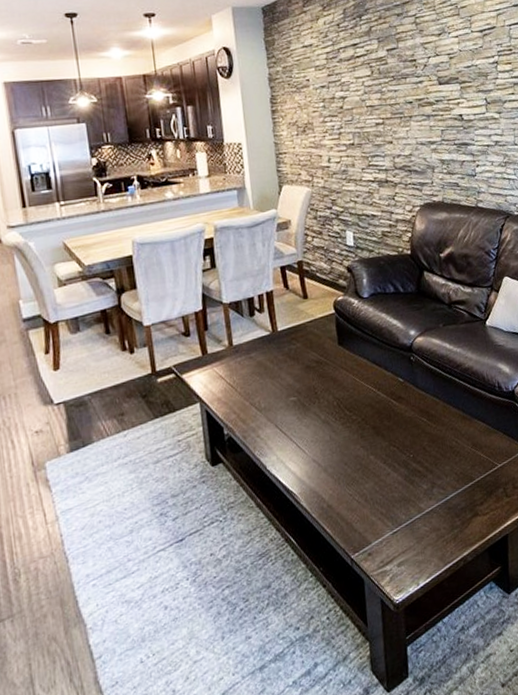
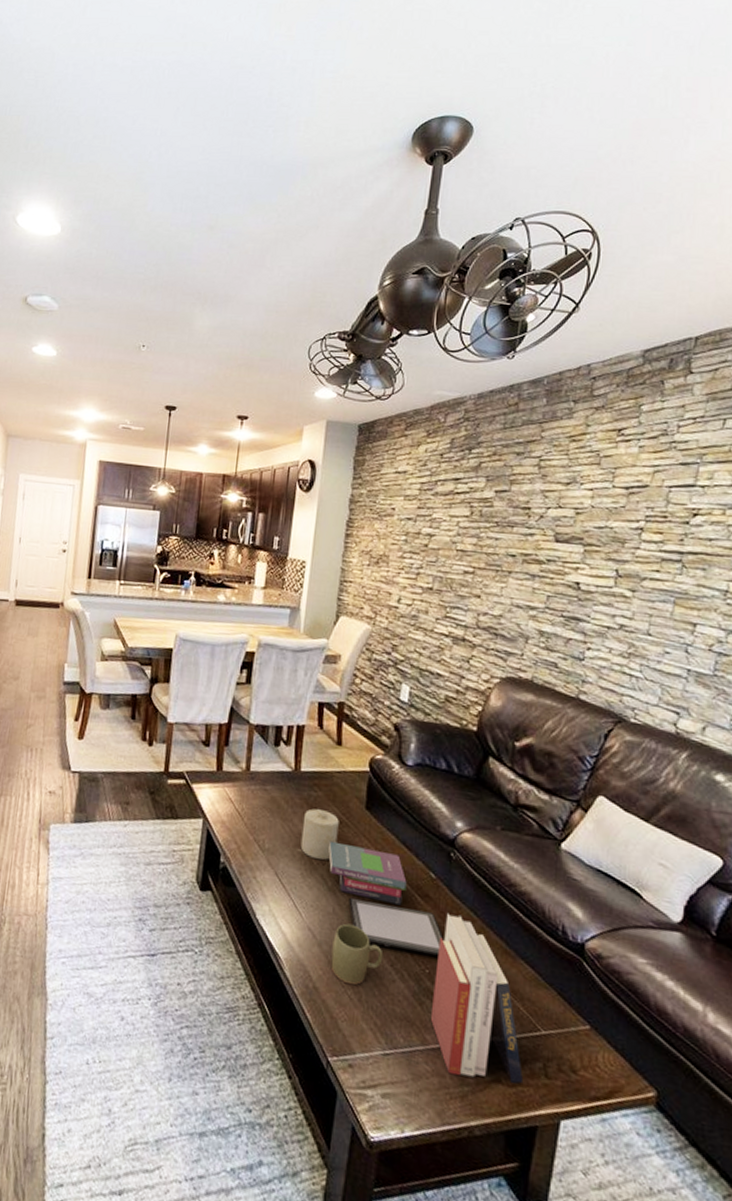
candle: none [288,357,321,402] -> present [300,808,339,860]
books: none [315,373,383,421] -> present [328,840,407,906]
mug: none [335,442,377,492] -> present [330,923,384,986]
tablet: none [341,409,419,454] -> present [348,897,444,956]
books: none [415,402,493,526] -> present [430,912,524,1084]

